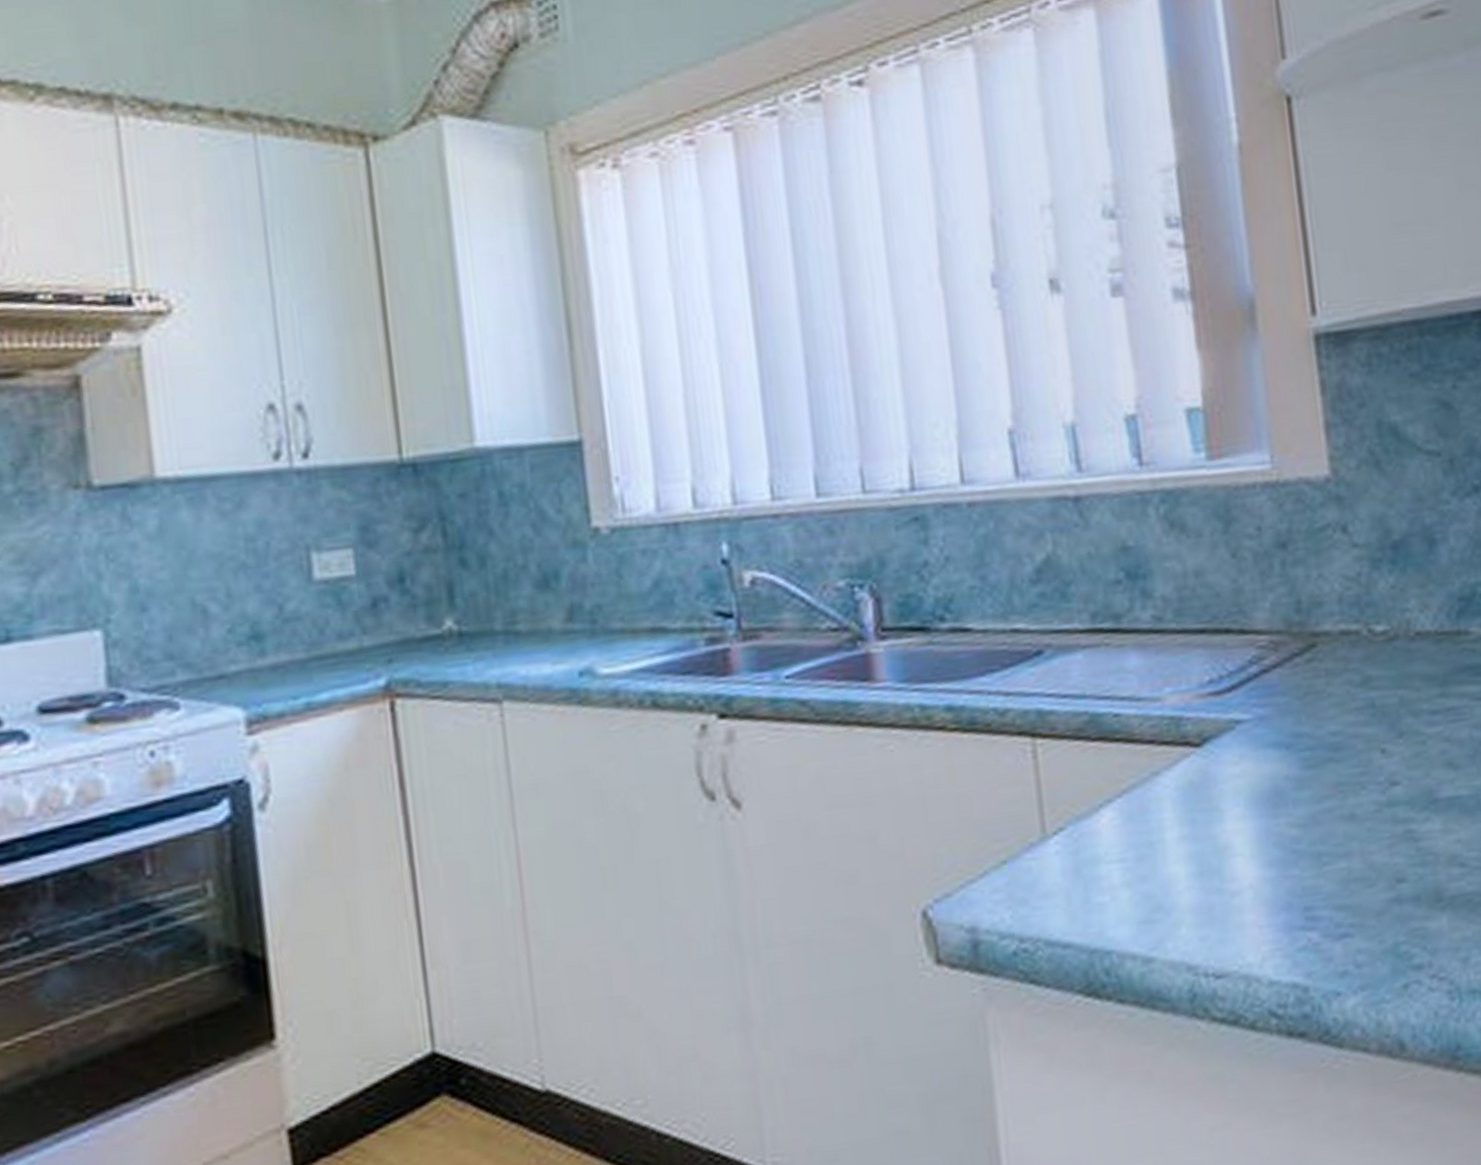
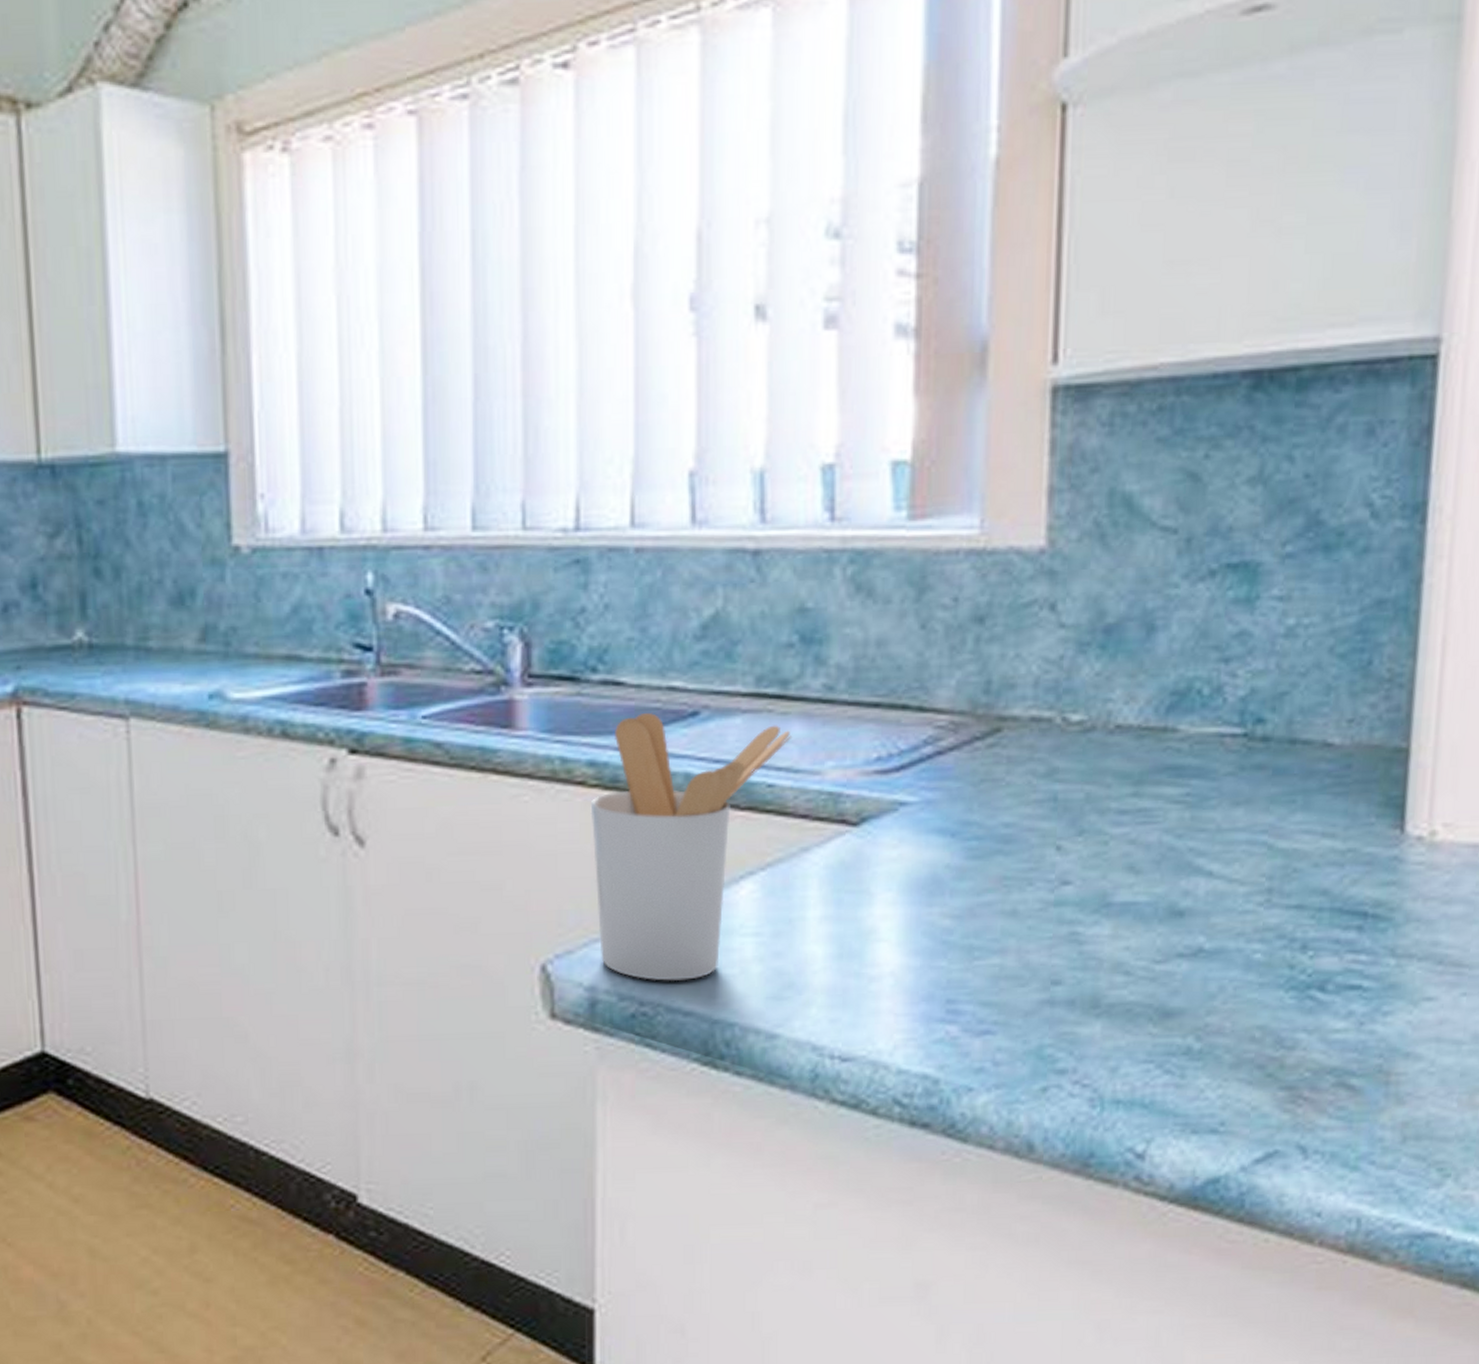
utensil holder: none [953,655,1131,916] -> present [590,712,793,981]

